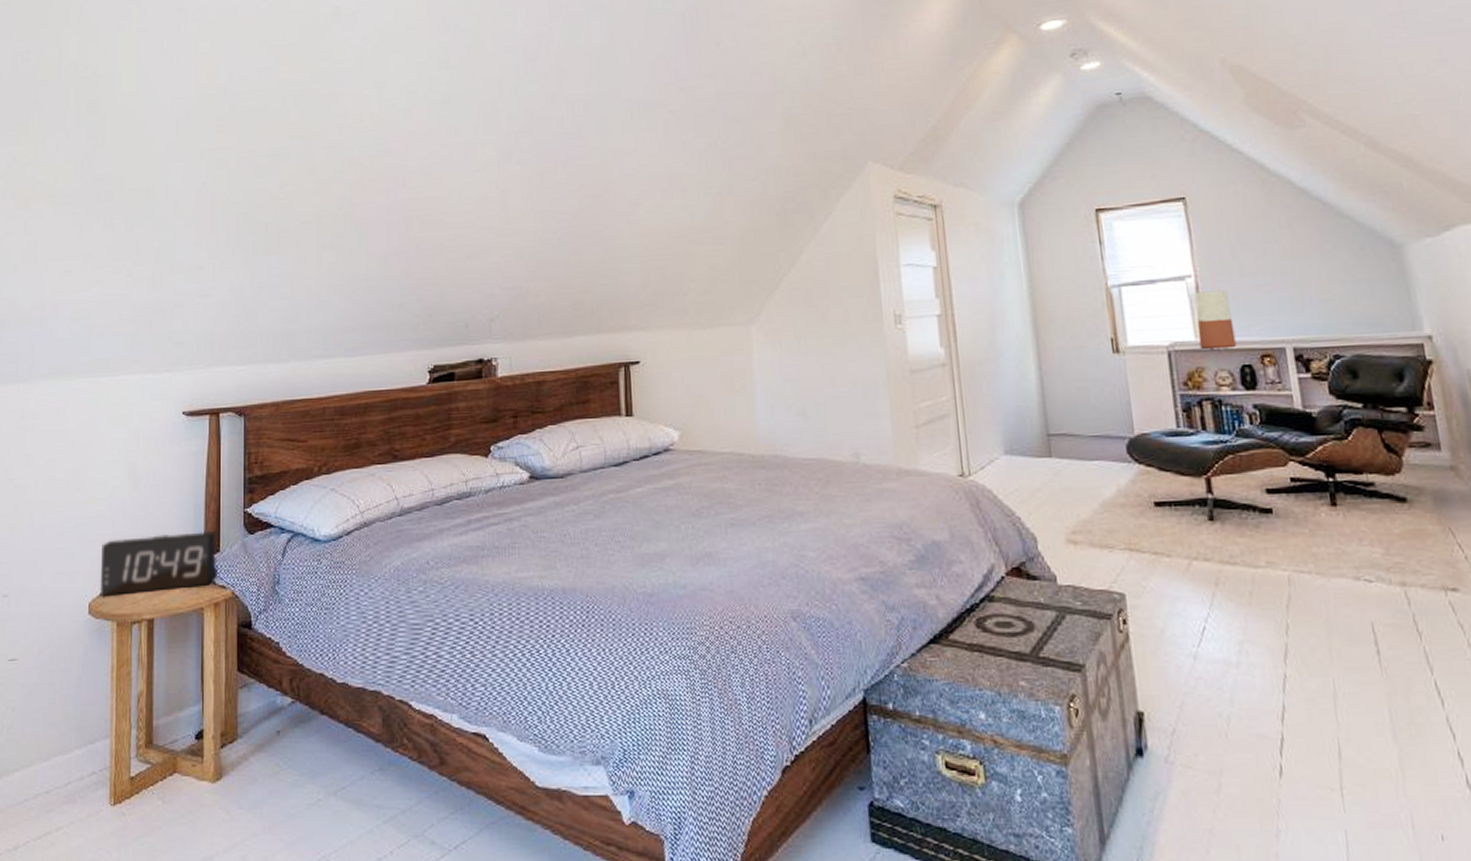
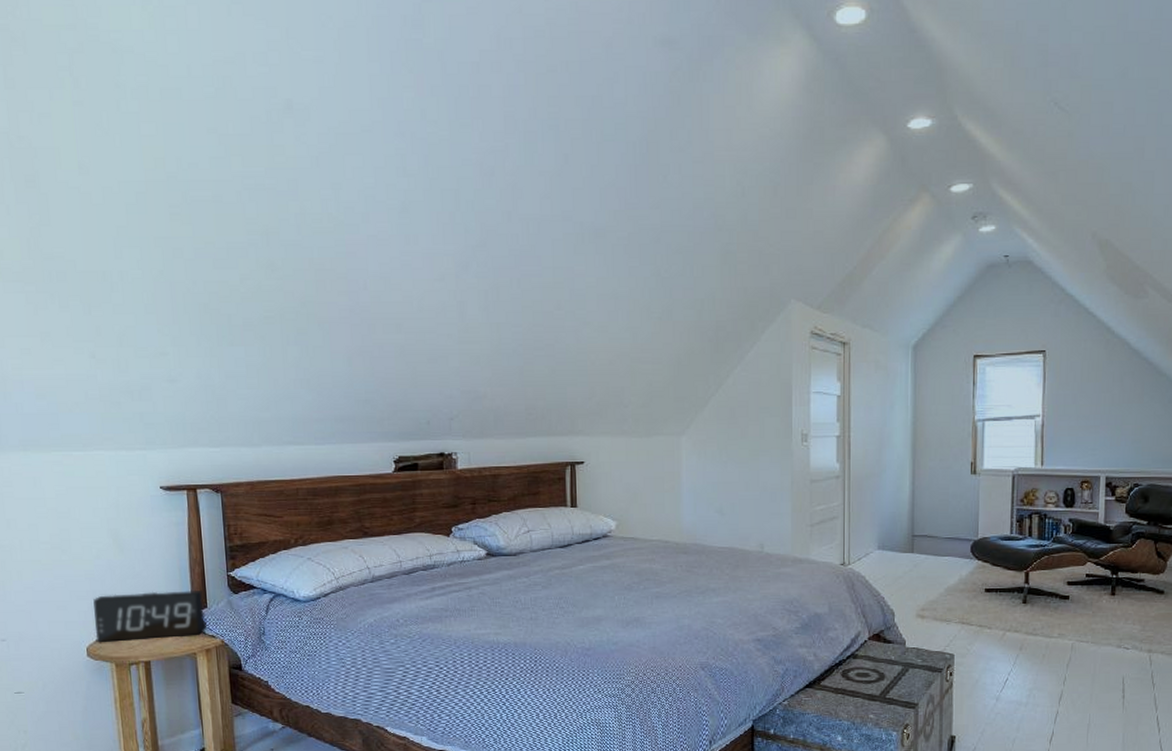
vase: present [1194,290,1237,350] -> none [1037,428,1066,475]

